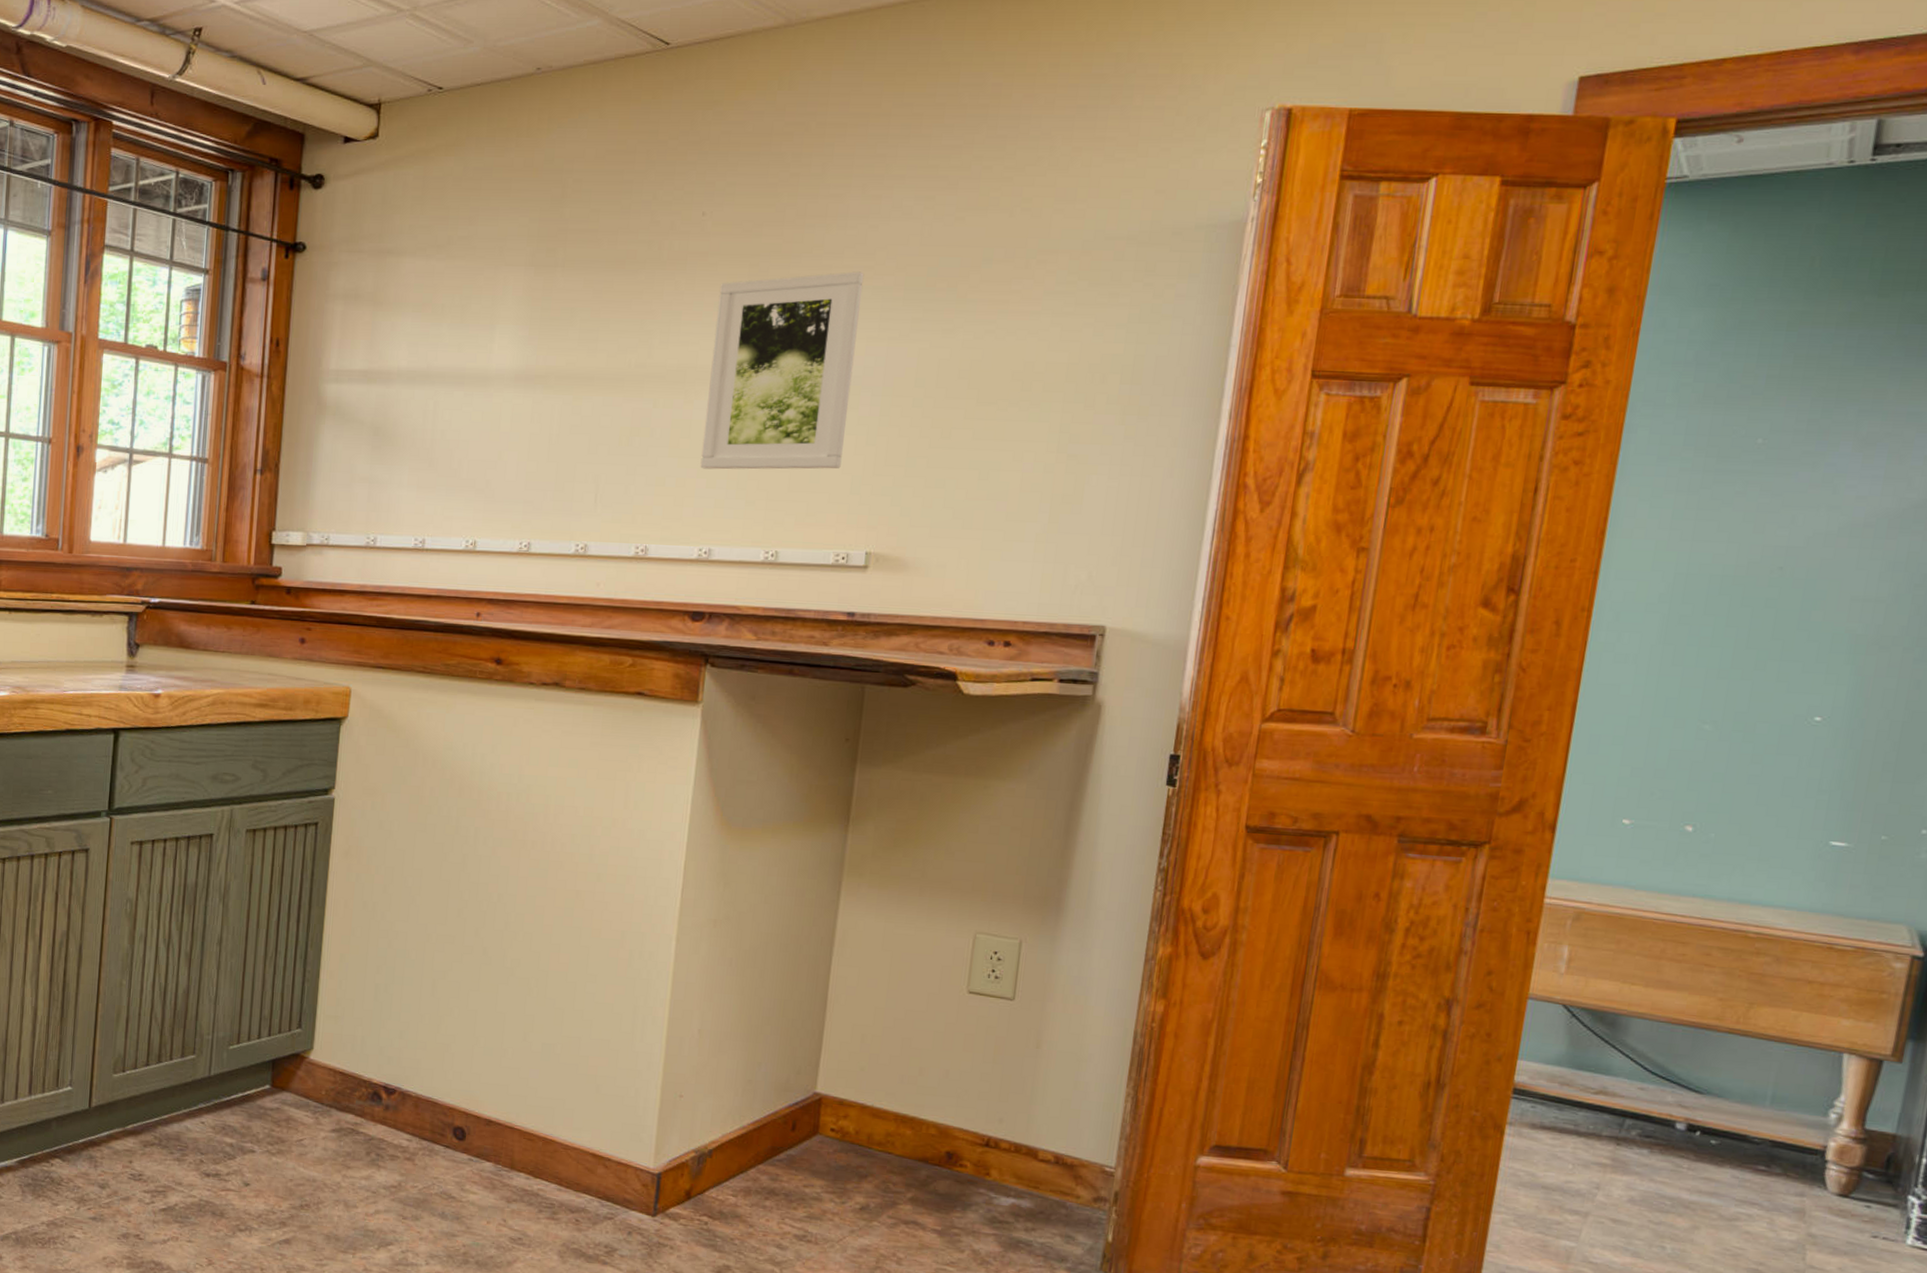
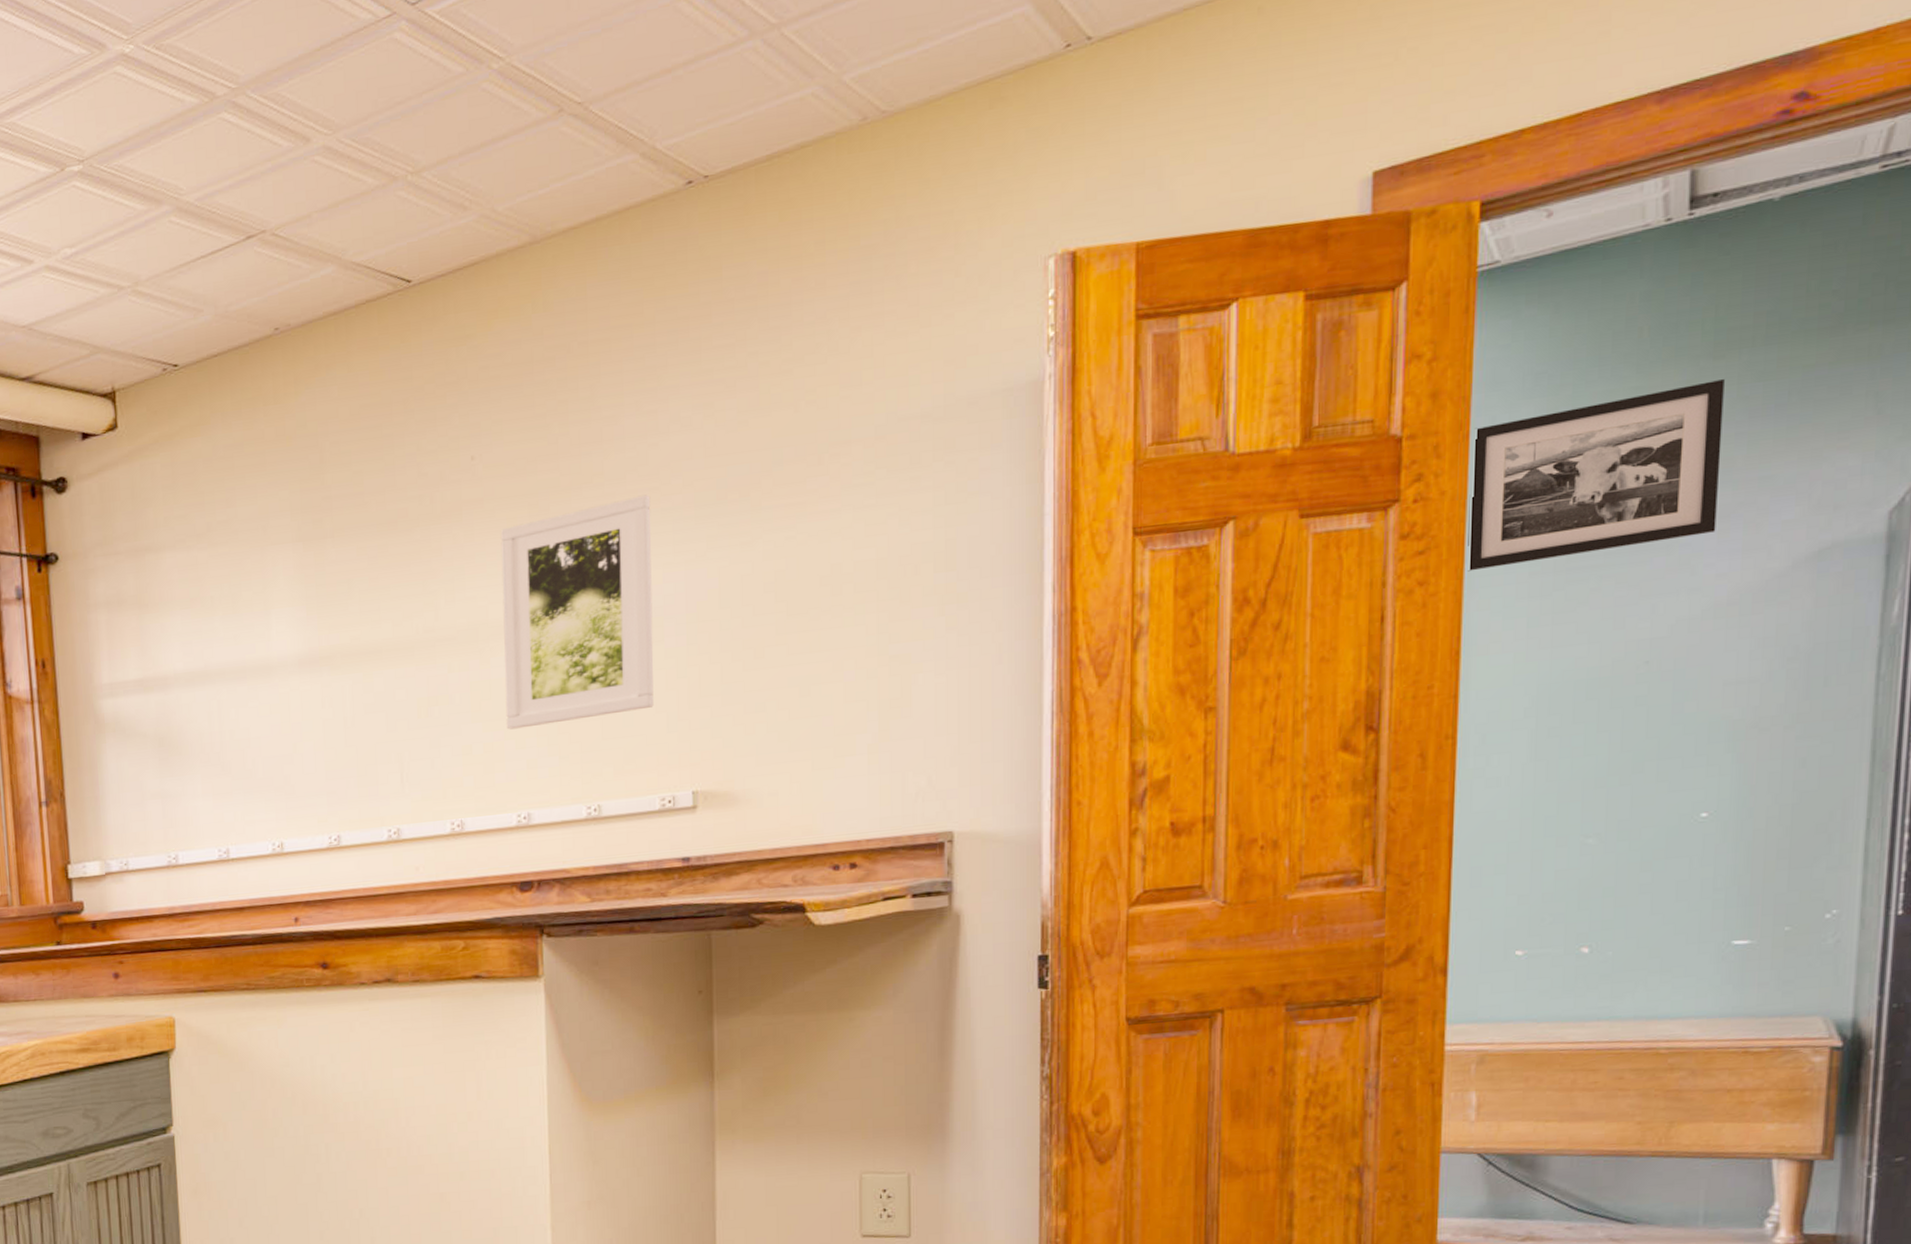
picture frame: none [1621,316,1886,459] -> present [1467,379,1725,572]

